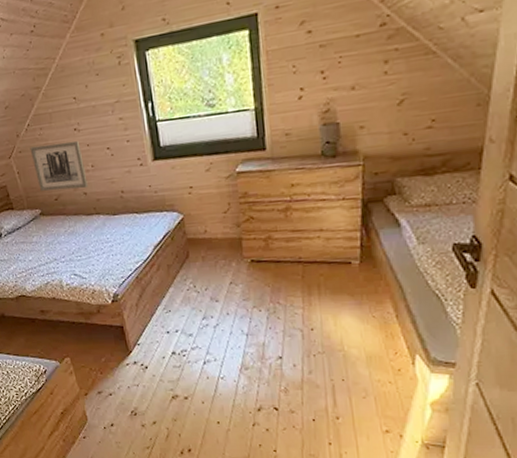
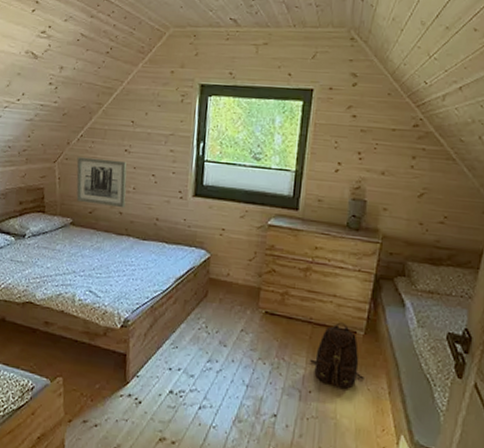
backpack: none [305,255,367,320] -> present [309,322,364,389]

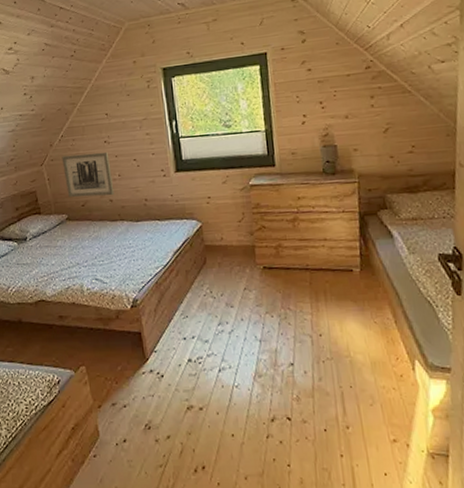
backpack: present [309,322,364,389] -> none [313,263,369,326]

